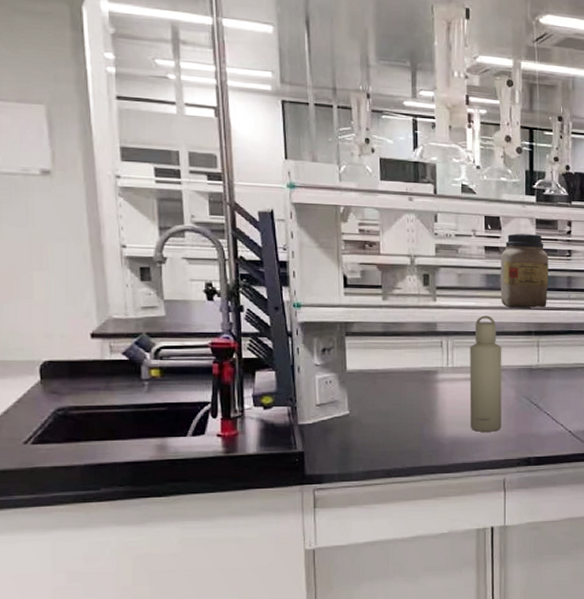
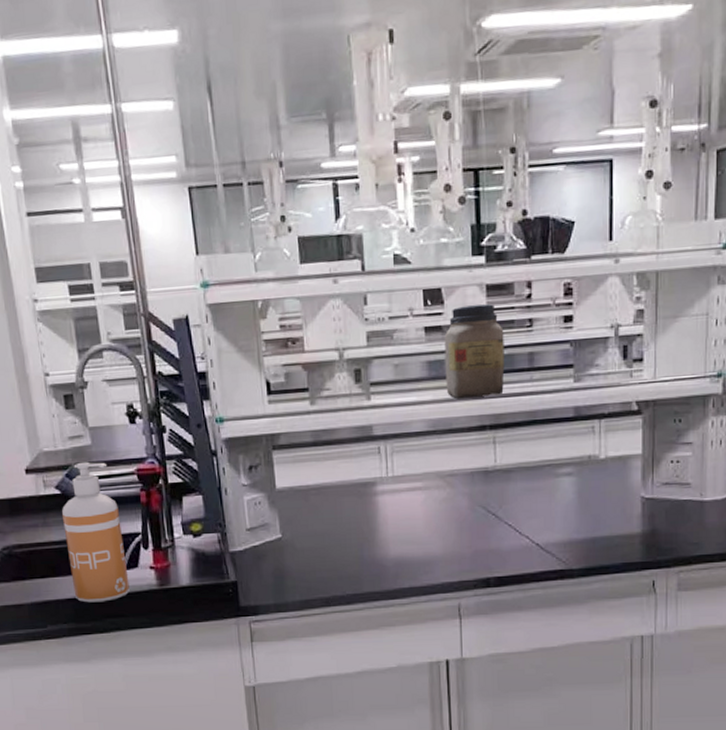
soap dispenser: none [128,331,194,467] -> present [62,461,130,603]
bottle: present [469,315,502,432] -> none [412,411,454,550]

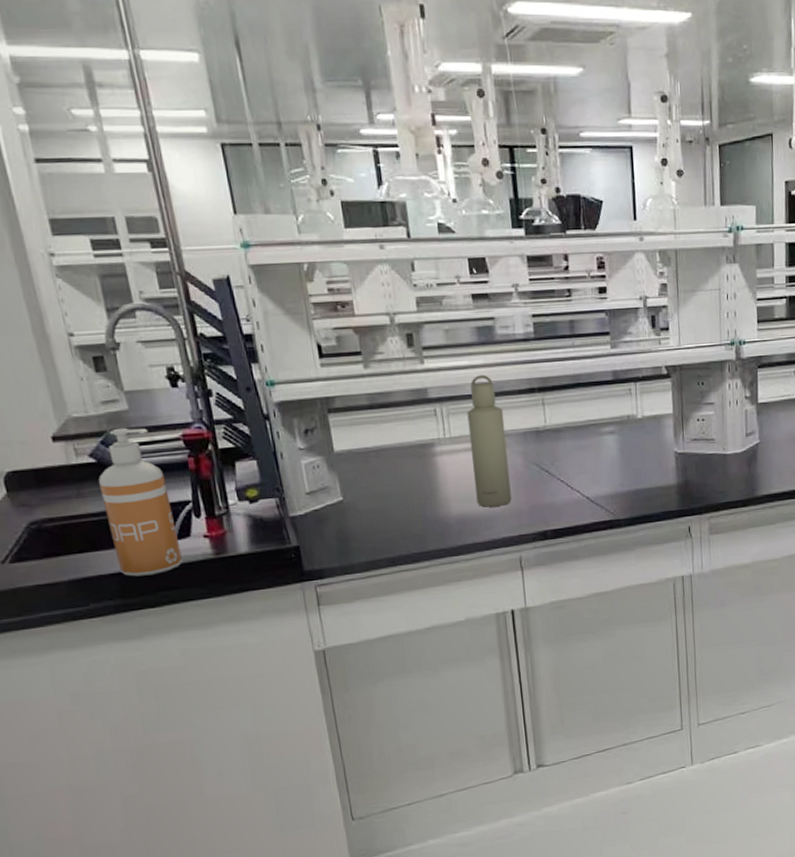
bottle: none [412,411,454,550] -> present [467,375,512,507]
jar: present [444,303,505,400] -> none [491,273,549,364]

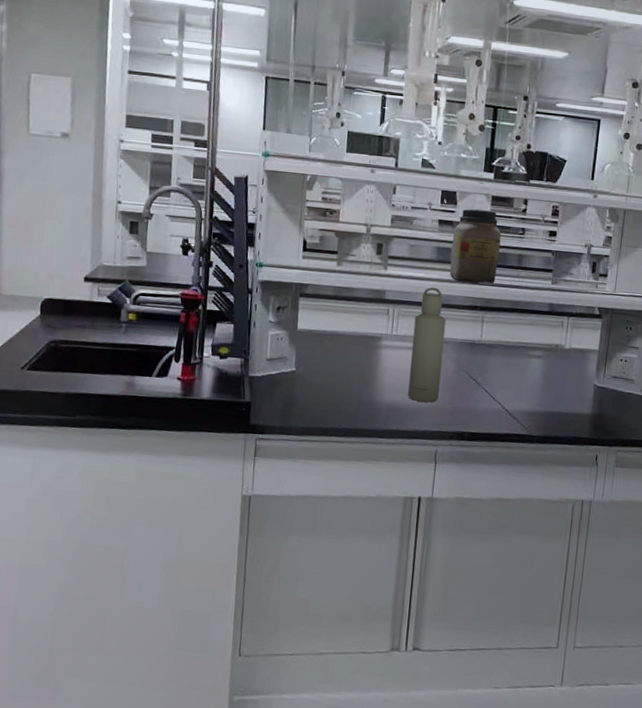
soap dispenser: present [99,427,183,577] -> none [106,279,160,403]
jar: none [491,273,549,364] -> present [449,208,501,284]

